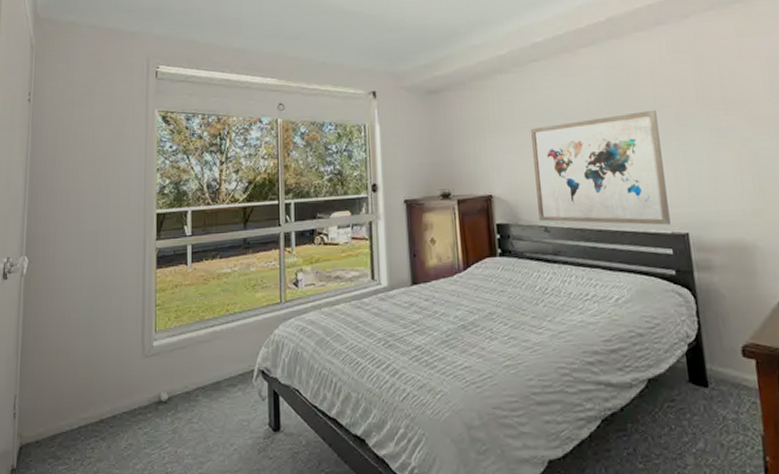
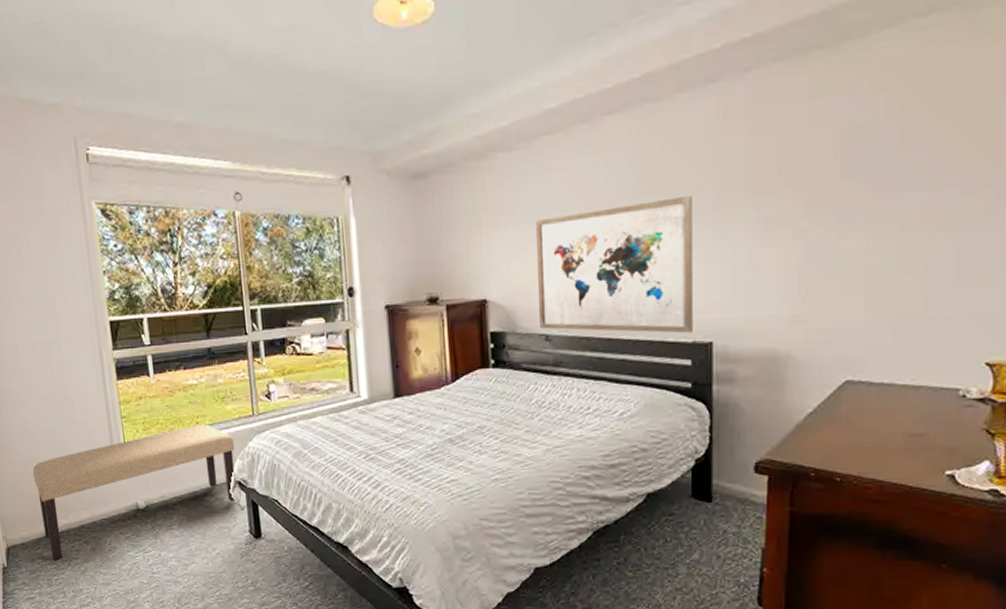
bench: none [60,312,260,461] -> present [32,424,237,561]

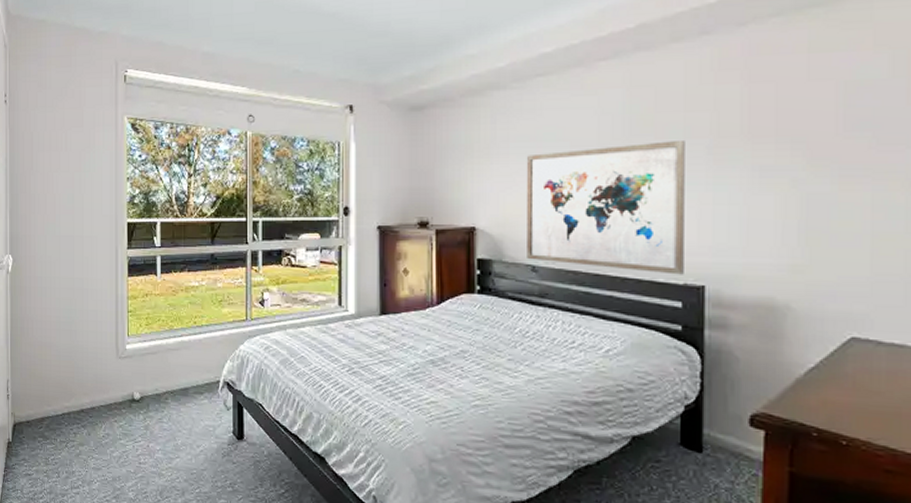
bench: present [32,424,237,561] -> none [45,324,226,441]

